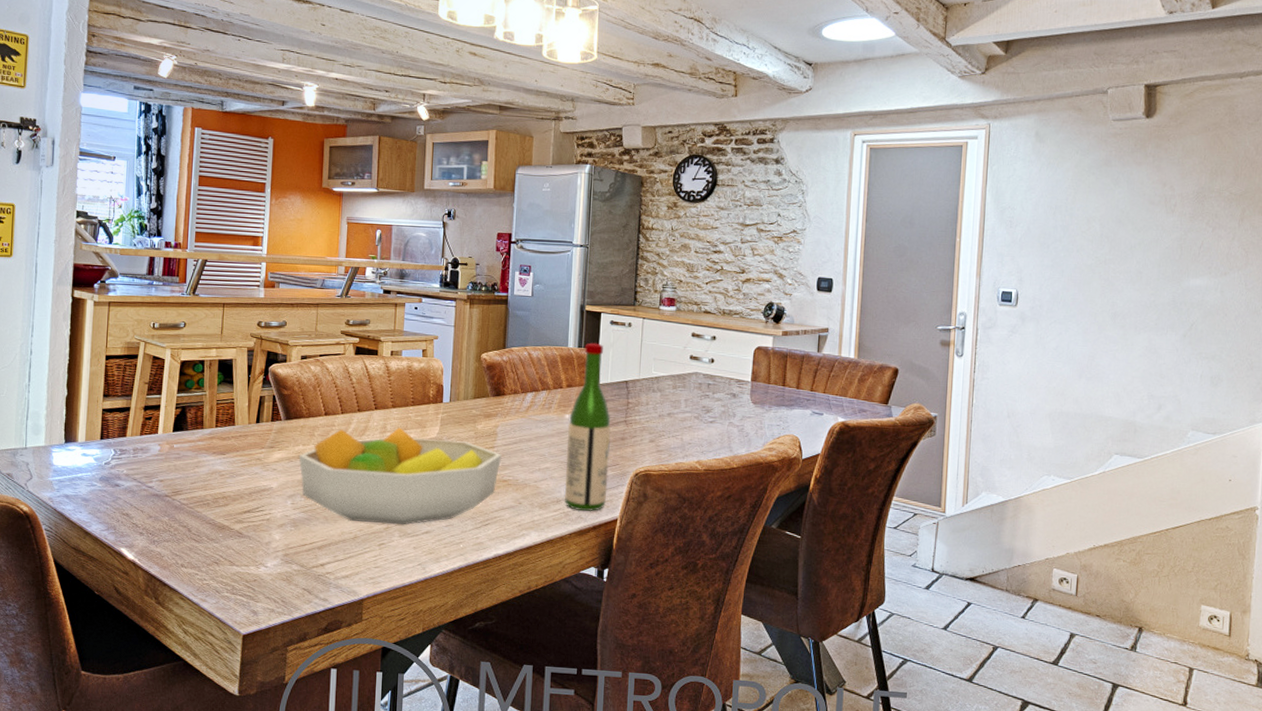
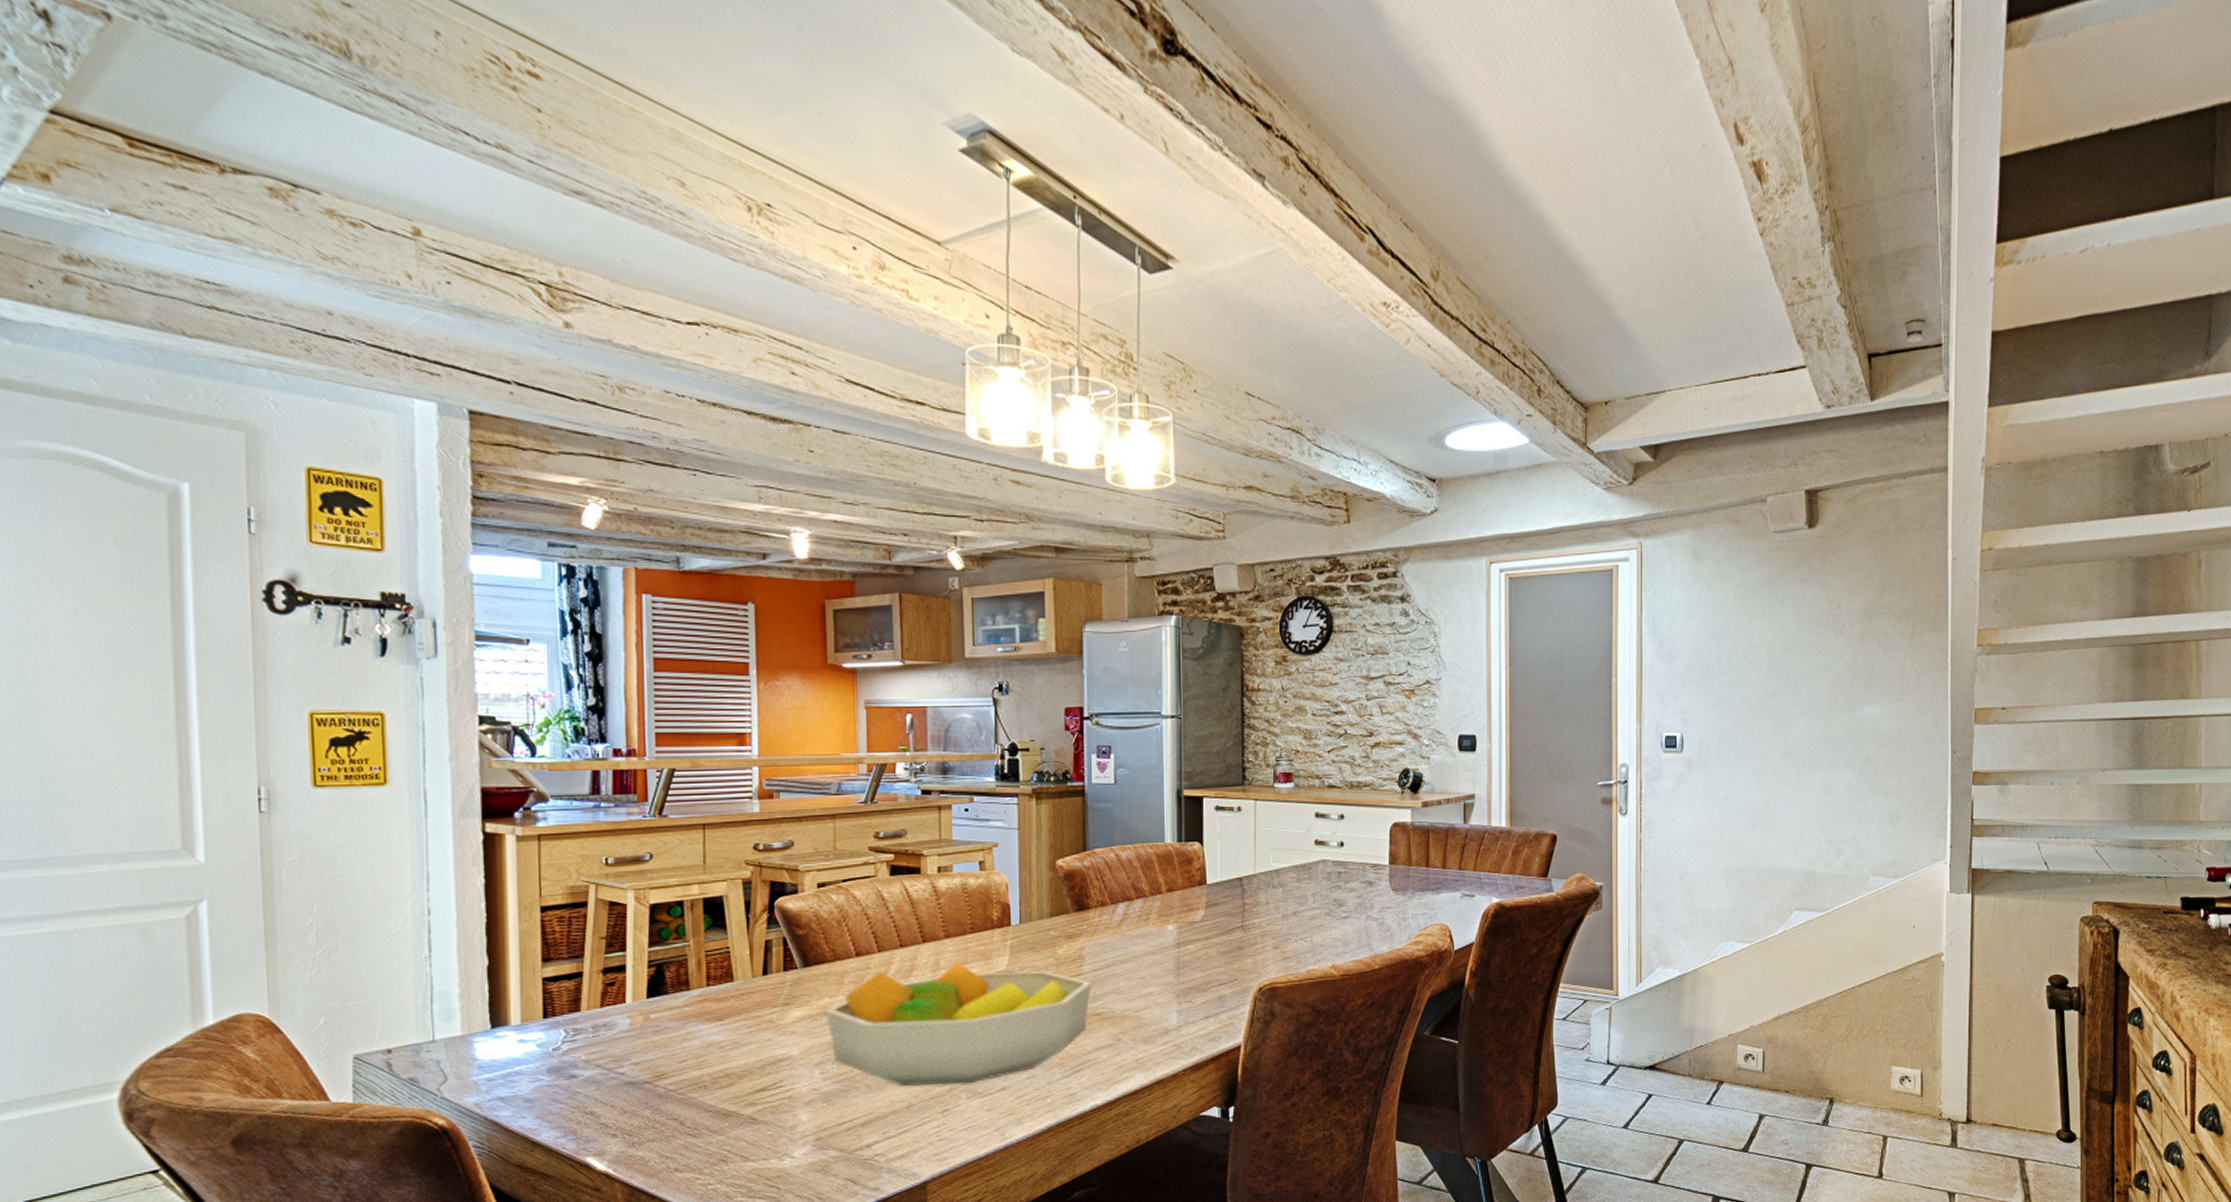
wine bottle: present [564,342,611,511] -> none [1173,834,1226,1040]

